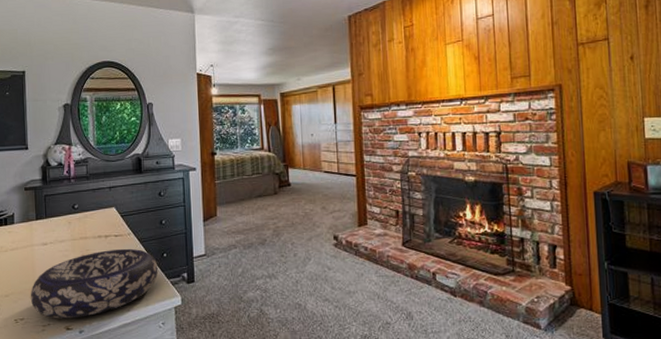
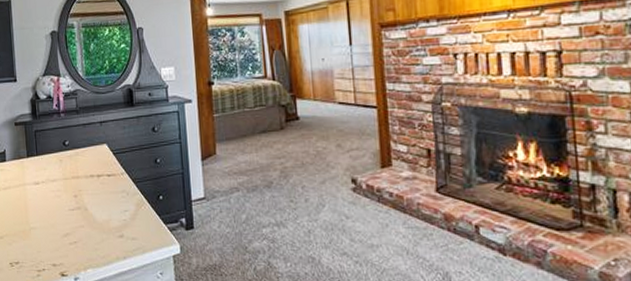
decorative bowl: present [30,248,158,319] -> none [24,189,155,264]

